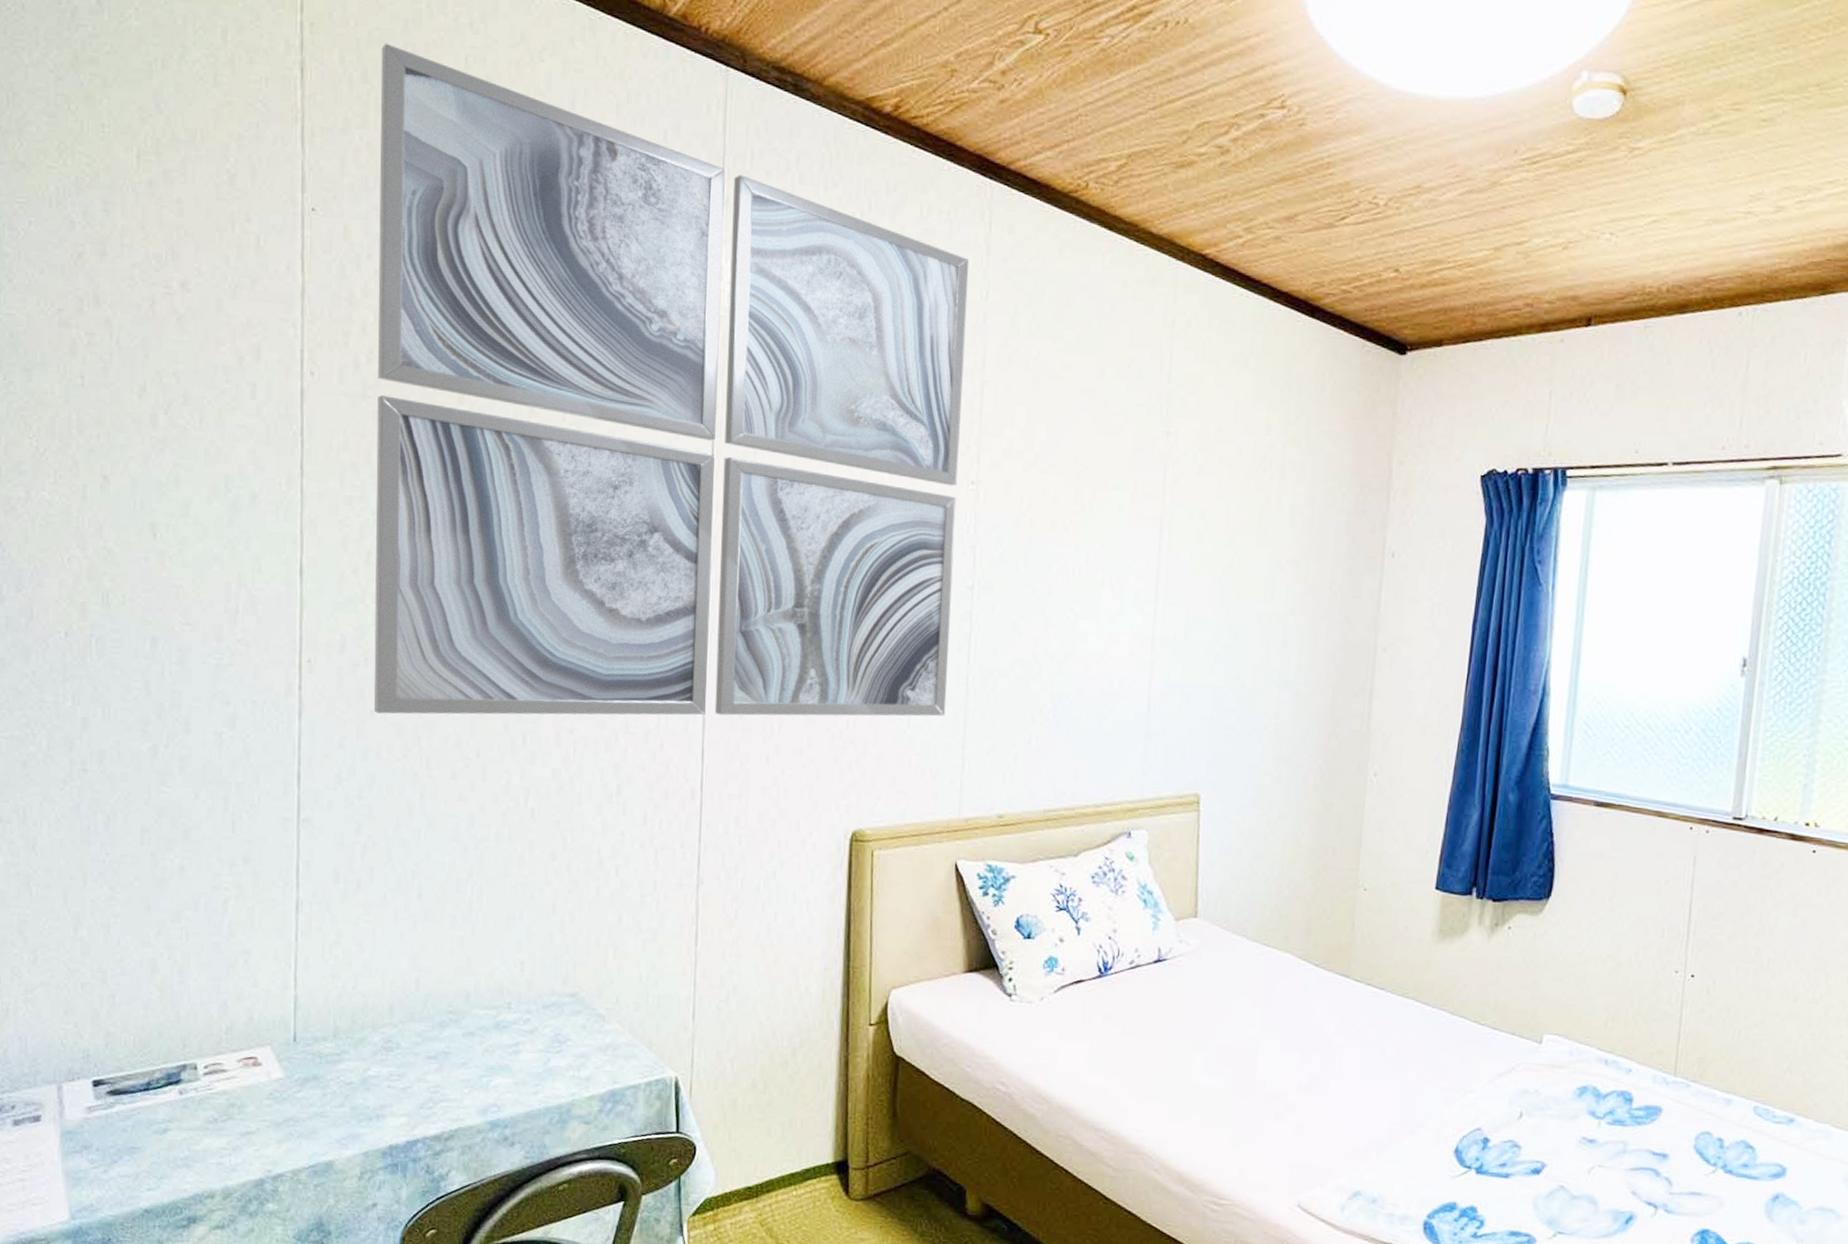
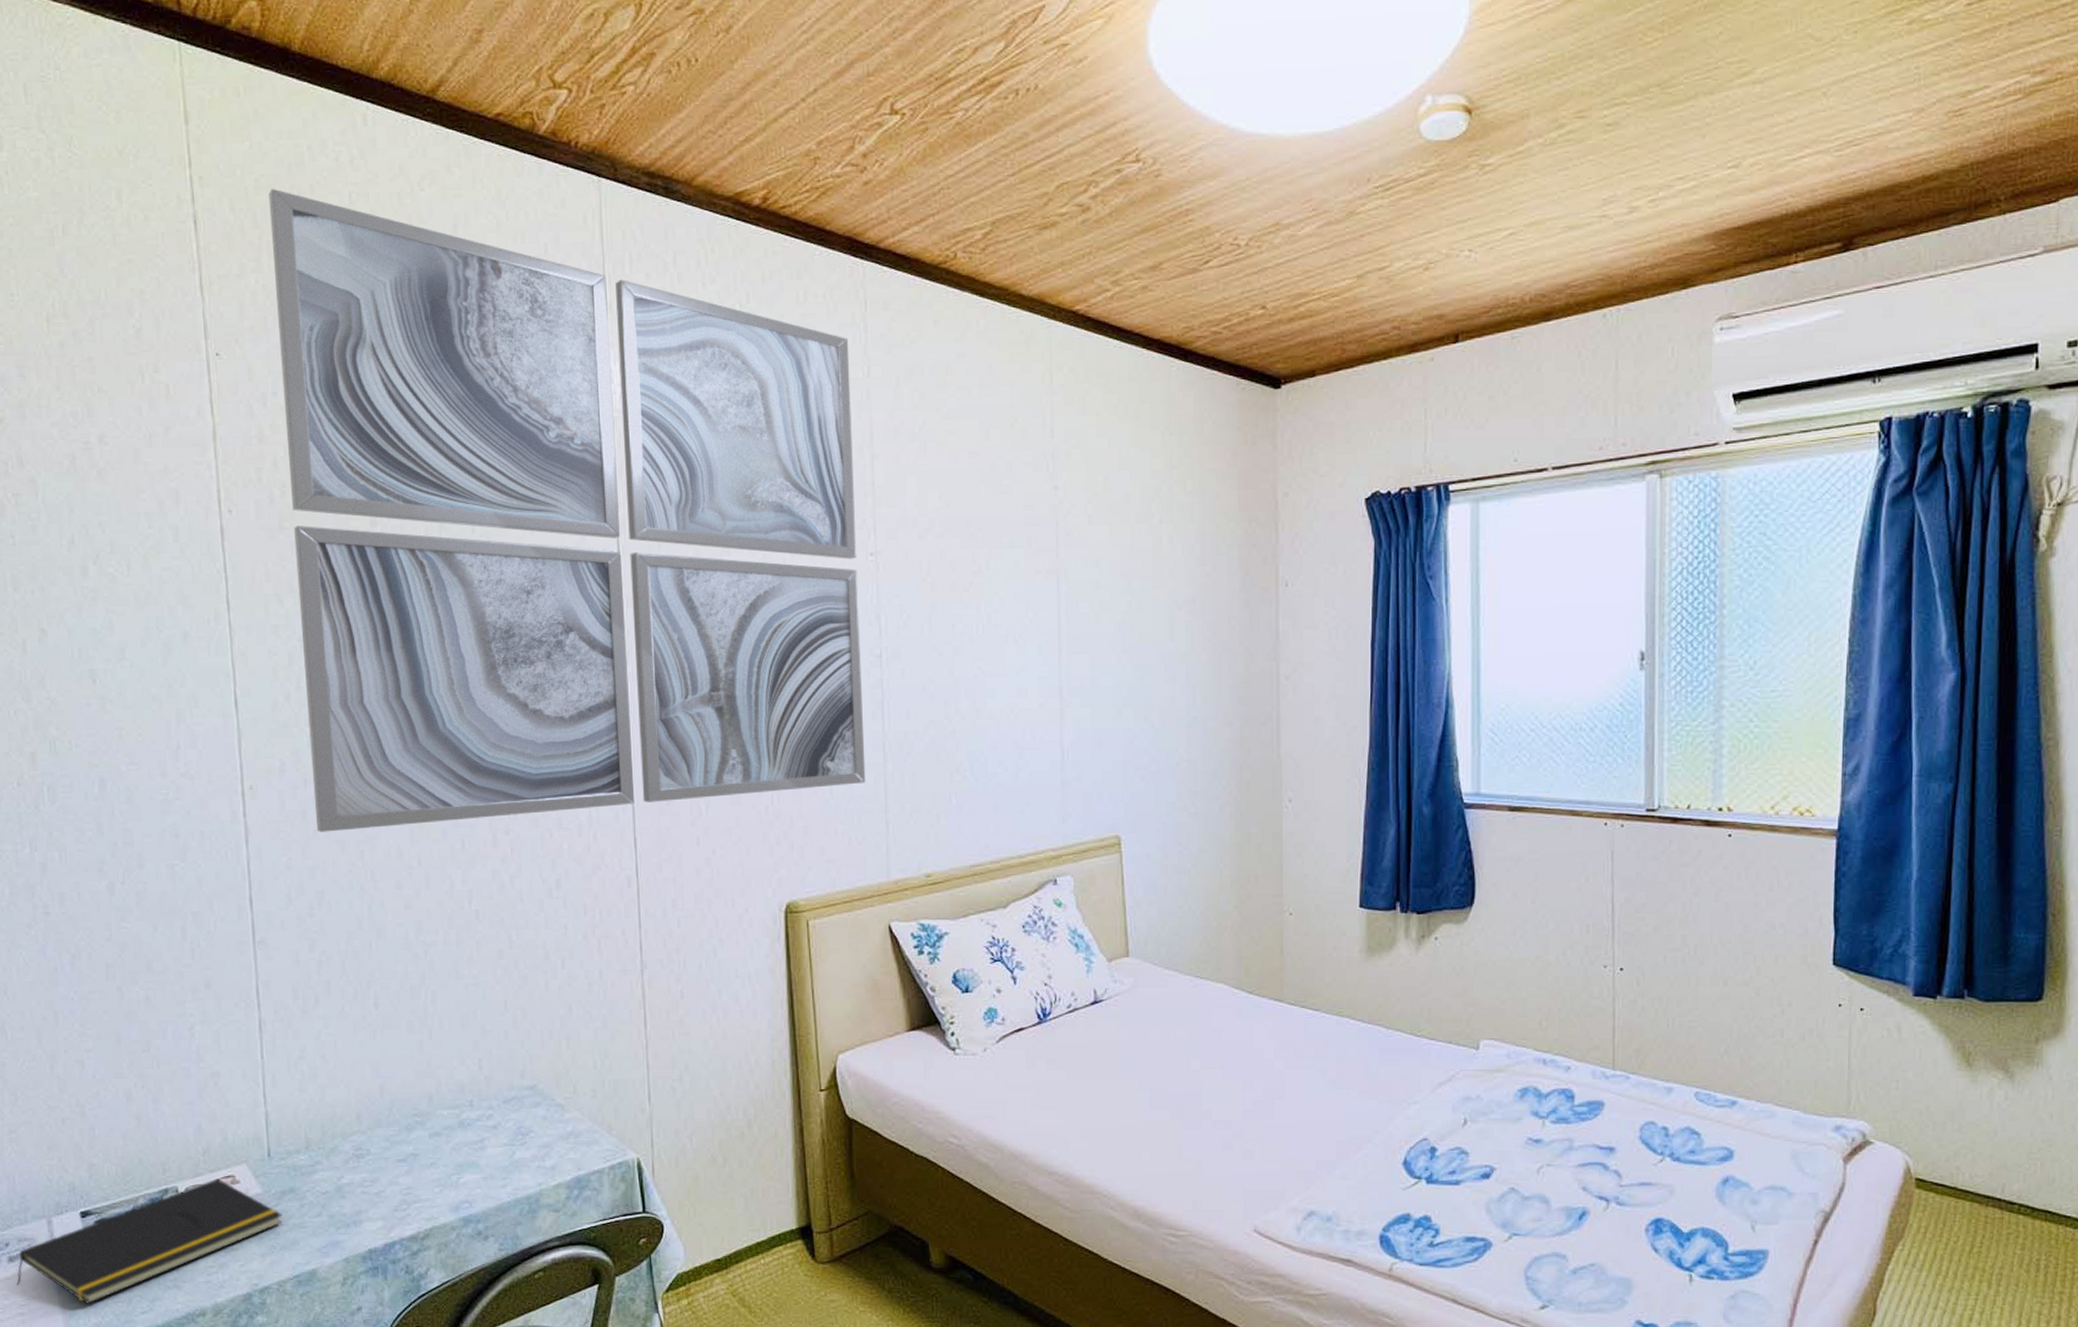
notepad: none [20,1058,303,1176] -> present [16,1178,283,1304]

